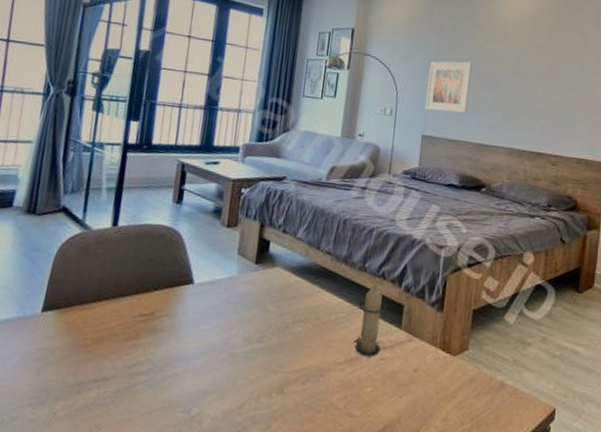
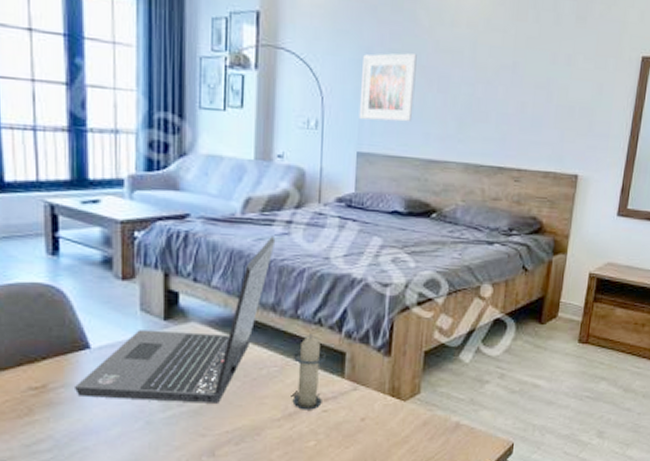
laptop: none [174,199,352,343] -> present [73,236,276,403]

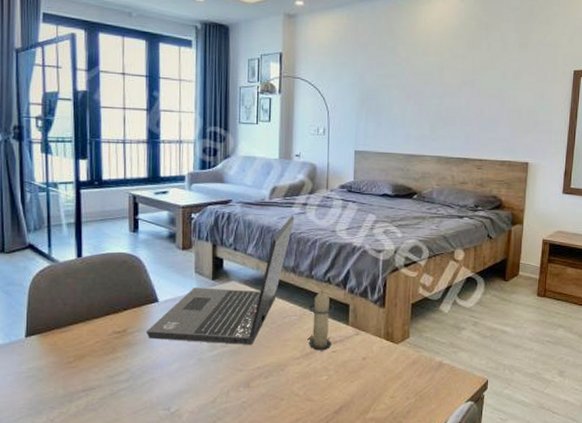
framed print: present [358,53,417,122] -> none [355,77,398,127]

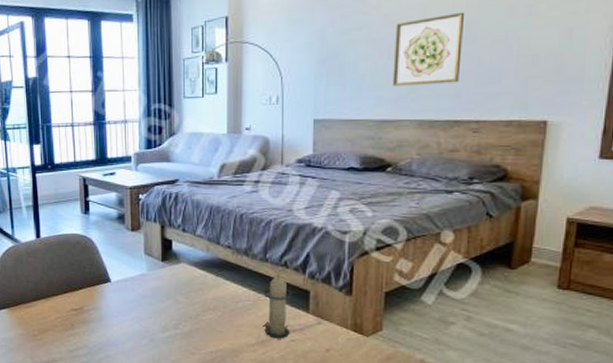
laptop: present [145,215,295,345] -> none [100,194,246,328]
wall art: none [418,71,471,128] -> present [392,12,465,87]

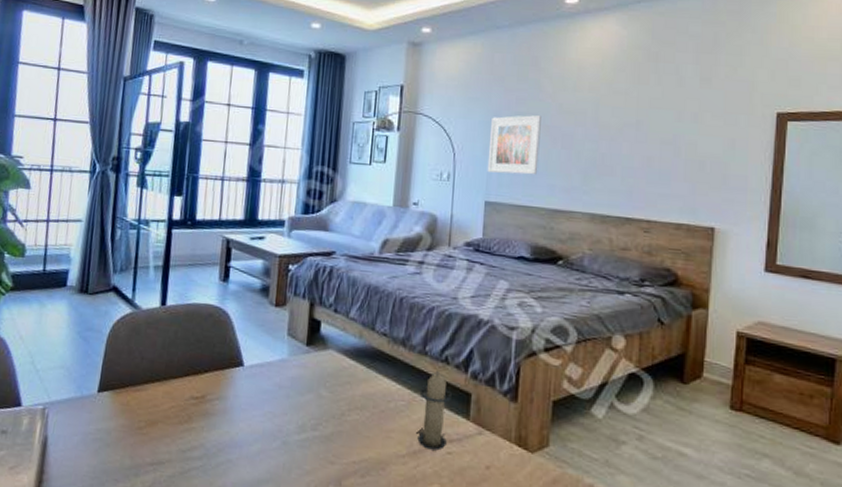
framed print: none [314,29,366,91] -> present [487,115,541,175]
wall art: present [392,12,465,87] -> none [565,110,636,180]

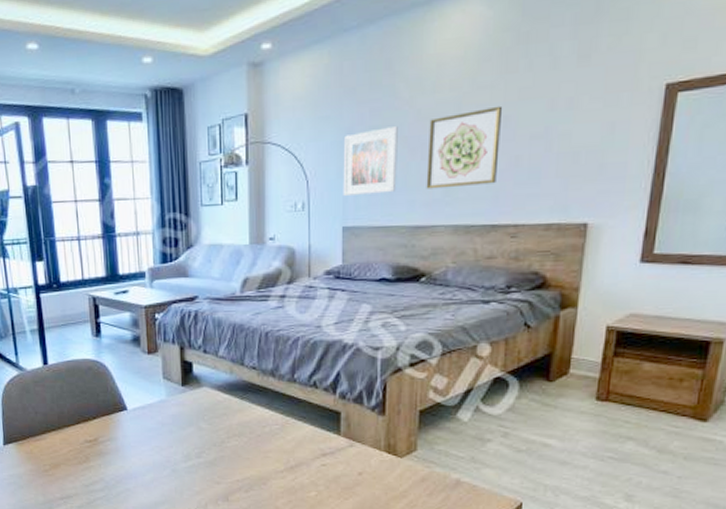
candle: present [417,371,452,451] -> none [291,396,322,464]
wall art: none [565,110,636,180] -> present [426,105,503,189]

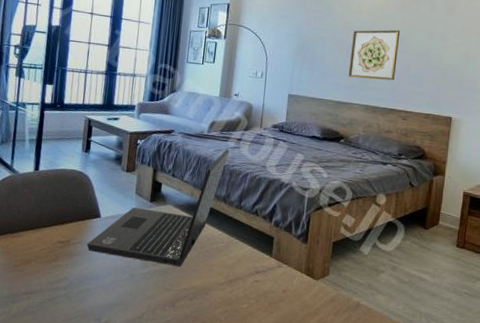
laptop: none [116,310,272,456] -> present [86,148,230,266]
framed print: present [343,126,398,196] -> none [291,30,332,76]

